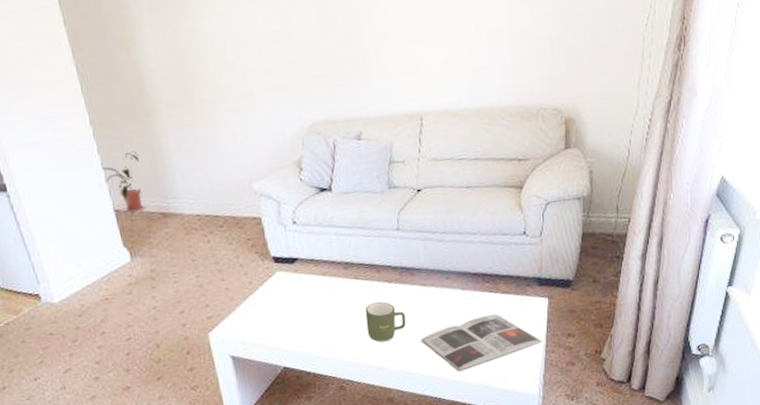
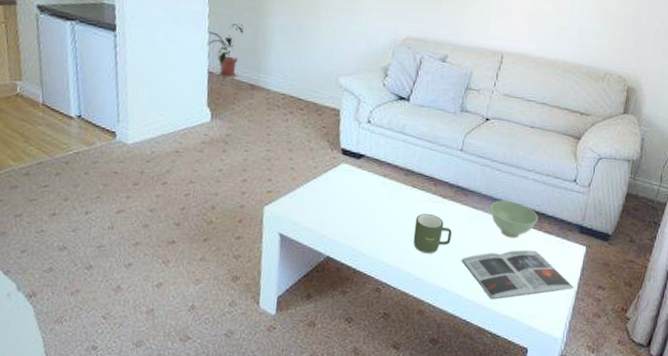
bowl: none [439,269,493,307] -> present [489,200,539,238]

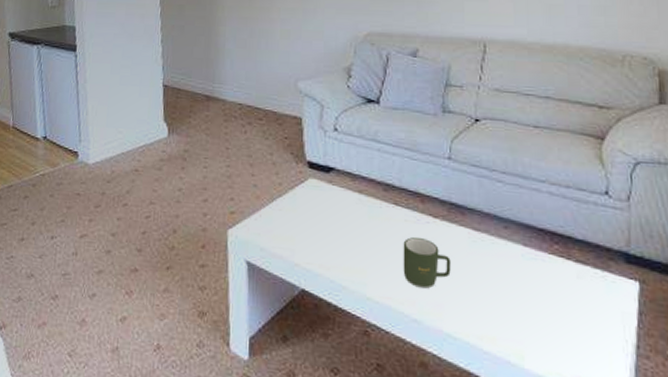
house plant: present [207,23,244,79] -> none [160,33,196,91]
magazine: present [461,250,574,299] -> none [467,285,631,352]
bowl: present [489,200,539,238] -> none [496,220,565,269]

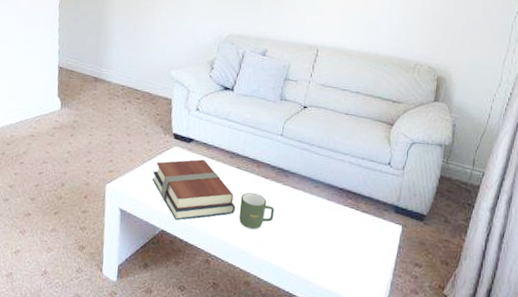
books: none [284,194,398,277] -> present [152,159,236,221]

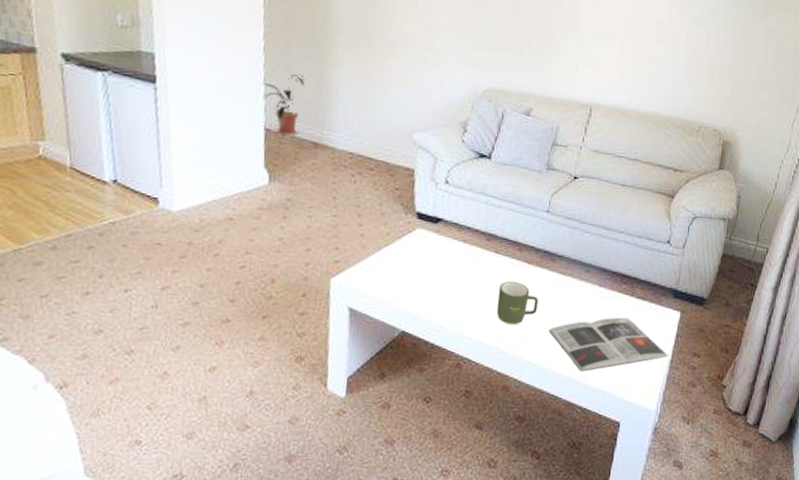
house plant: none [57,25,88,73] -> present [263,74,305,136]
books: present [152,159,236,221] -> none [390,243,493,319]
magazine: none [283,227,391,273] -> present [548,317,668,372]

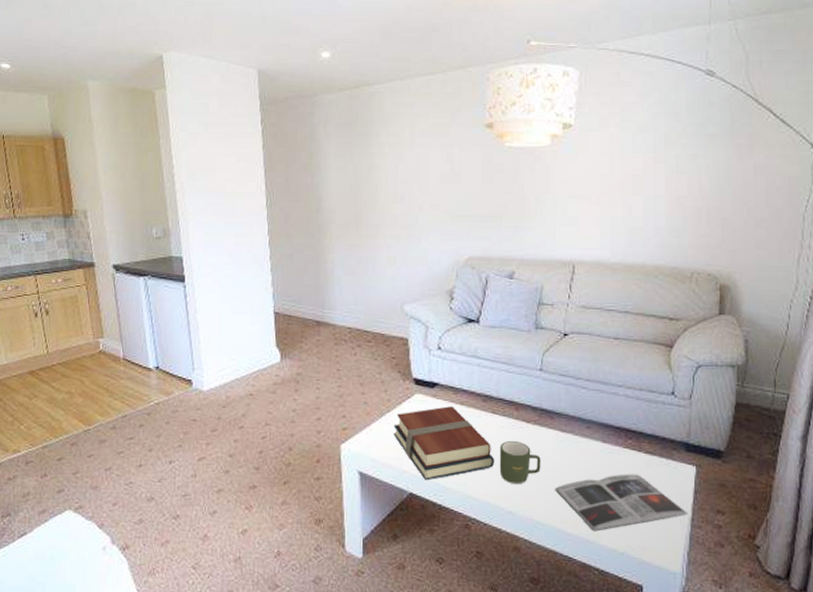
house plant: present [263,74,305,136] -> none [270,261,305,317]
books: none [390,243,493,319] -> present [393,406,495,481]

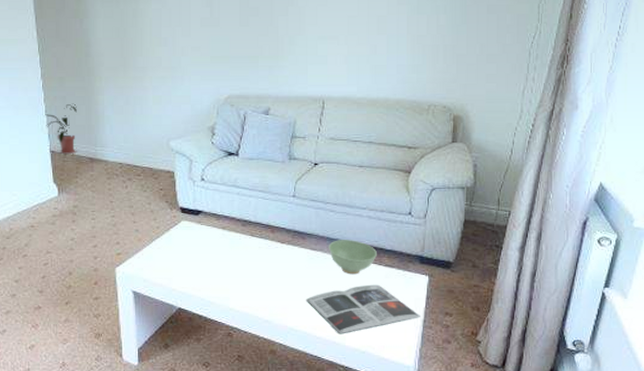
house plant: none [270,261,305,317] -> present [45,103,78,155]
books: present [393,406,495,481] -> none [162,231,254,297]
mug: present [499,441,541,485] -> none [257,260,294,297]
bowl: none [579,421,637,462] -> present [328,240,378,275]

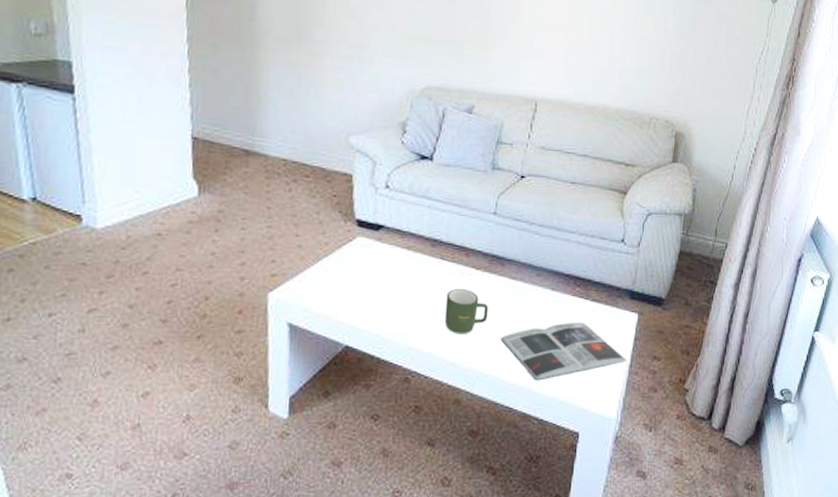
house plant: present [45,103,78,155] -> none [188,78,232,144]
mug: none [257,260,294,297] -> present [444,289,488,335]
bowl: present [328,240,378,275] -> none [529,268,585,310]

